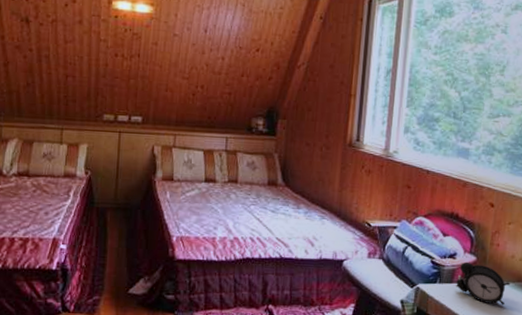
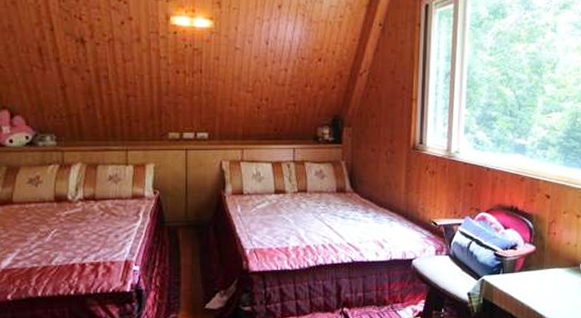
alarm clock: present [456,262,510,306] -> none [518,251,567,290]

